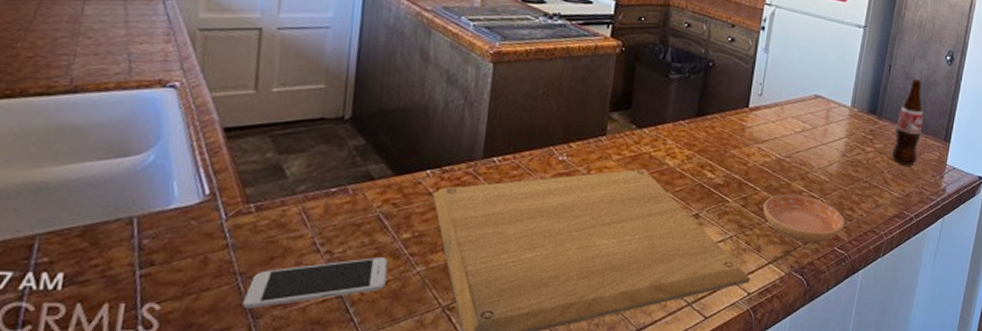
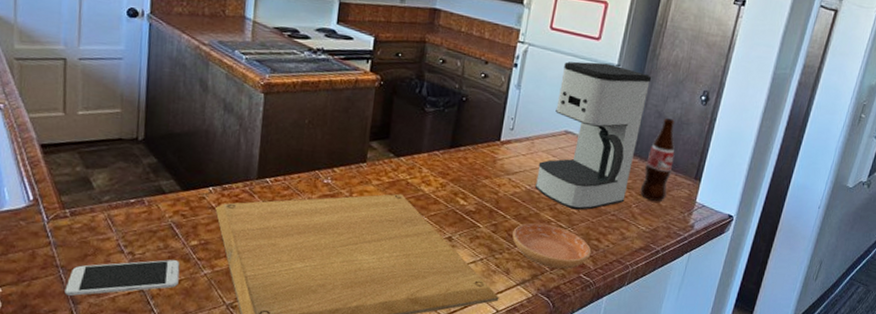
coffee maker: none [786,23,898,178] -> present [535,61,652,210]

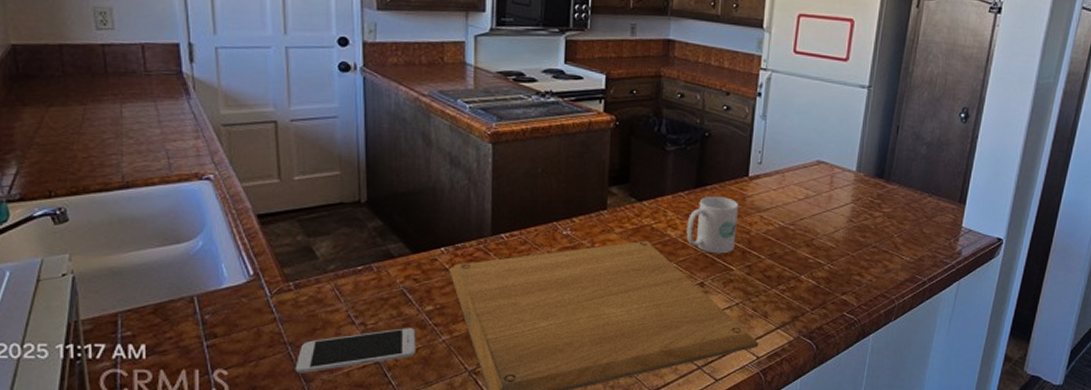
mug: none [438,156,489,212] -> present [686,195,738,254]
saucer: present [512,222,592,270] -> none [768,261,854,309]
coffee maker: present [535,61,652,210] -> none [789,85,906,244]
bottle: present [640,117,676,202] -> none [901,139,936,230]

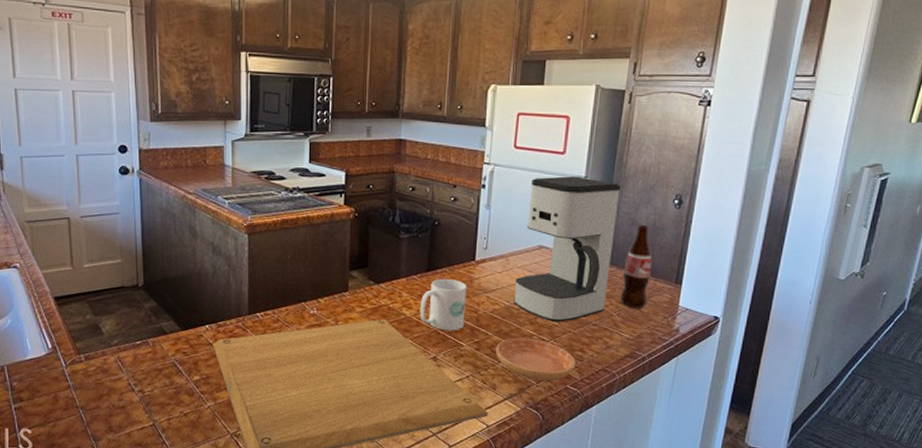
smartphone: present [295,328,416,373] -> none [86,395,186,433]
saucer: none [768,261,854,309] -> present [496,338,576,382]
coffee maker: none [789,85,906,244] -> present [514,176,621,322]
bottle: none [901,139,936,230] -> present [620,224,652,309]

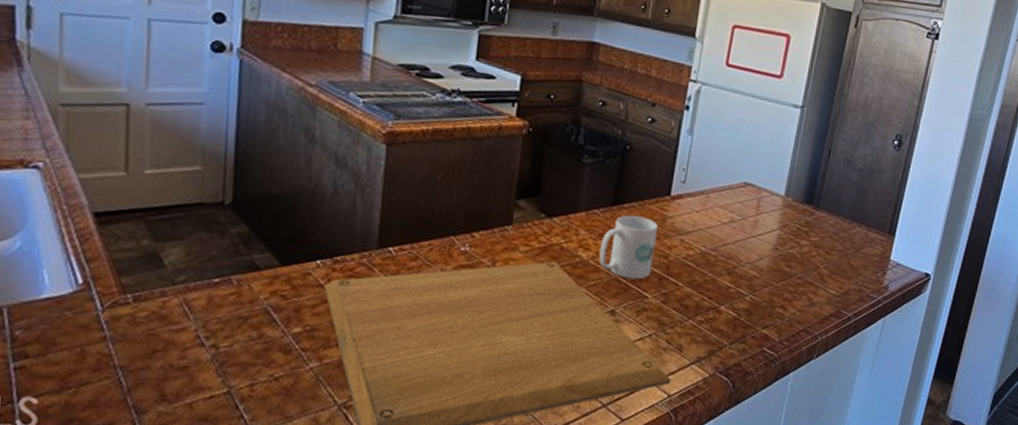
saucer: present [496,338,576,382] -> none [685,290,776,343]
coffee maker: present [514,176,621,322] -> none [711,102,840,274]
bottle: present [620,224,652,309] -> none [828,165,867,262]

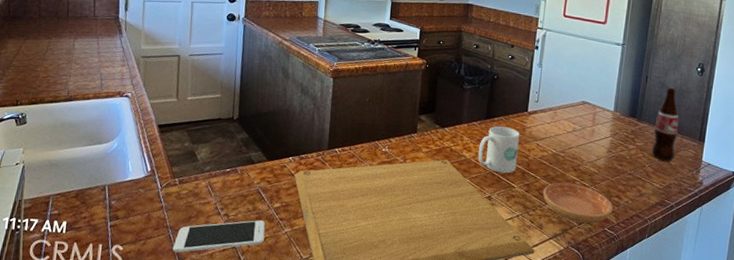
smartphone: none [124,352,279,403] -> present [172,220,266,253]
saucer: none [685,290,776,343] -> present [543,182,613,224]
bottle: none [828,165,867,262] -> present [651,87,679,162]

